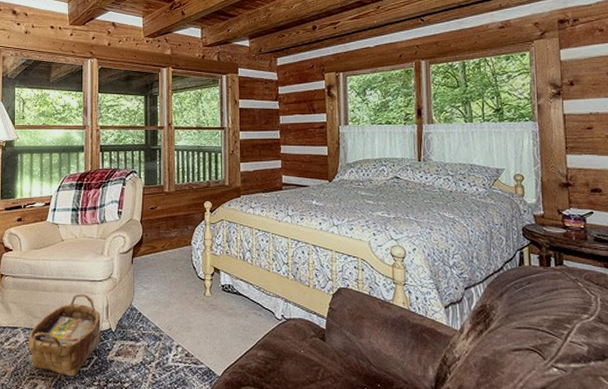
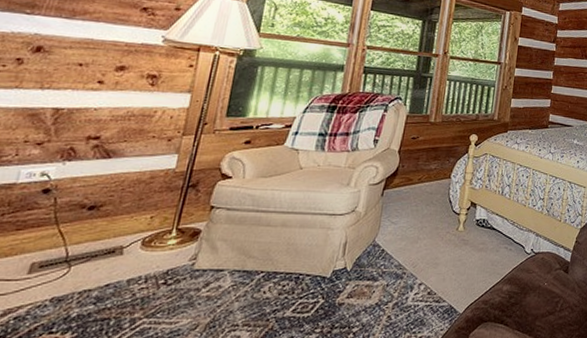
woven basket: present [29,293,102,377] -> none [235,229,336,325]

